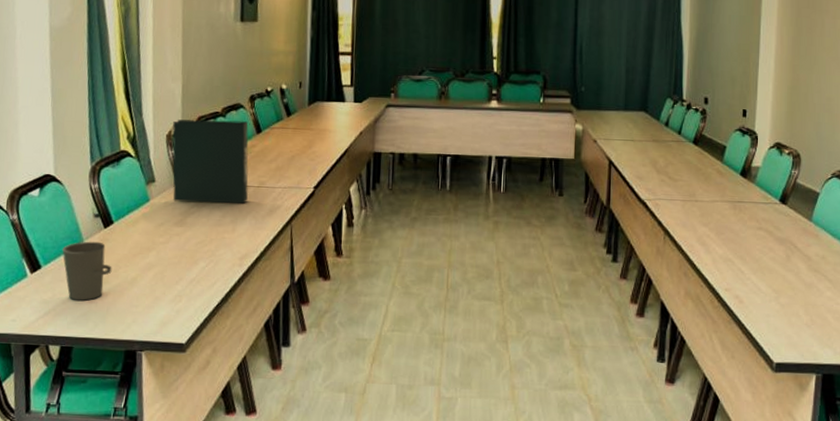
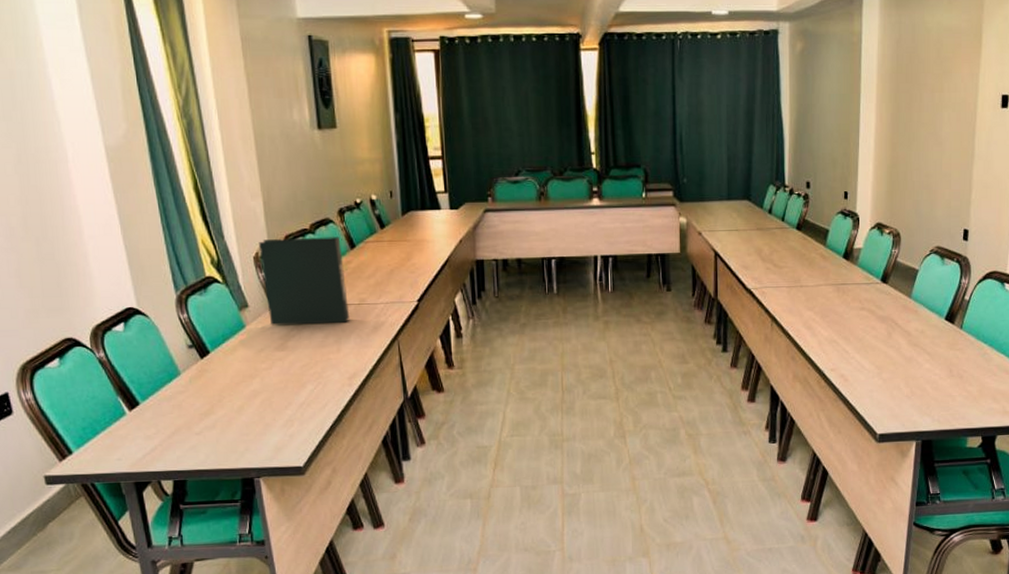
cup: present [62,241,112,301] -> none [159,373,216,434]

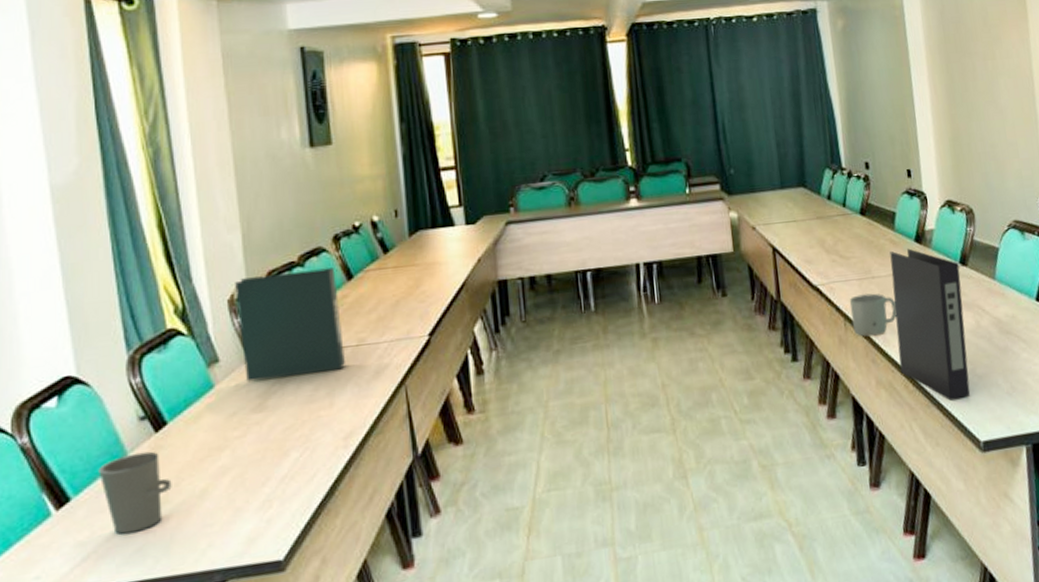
cup: none [159,373,216,434] -> present [98,451,172,534]
mug: none [778,300,818,337] -> present [849,293,897,337]
binder: none [815,263,880,398] -> present [890,248,971,401]

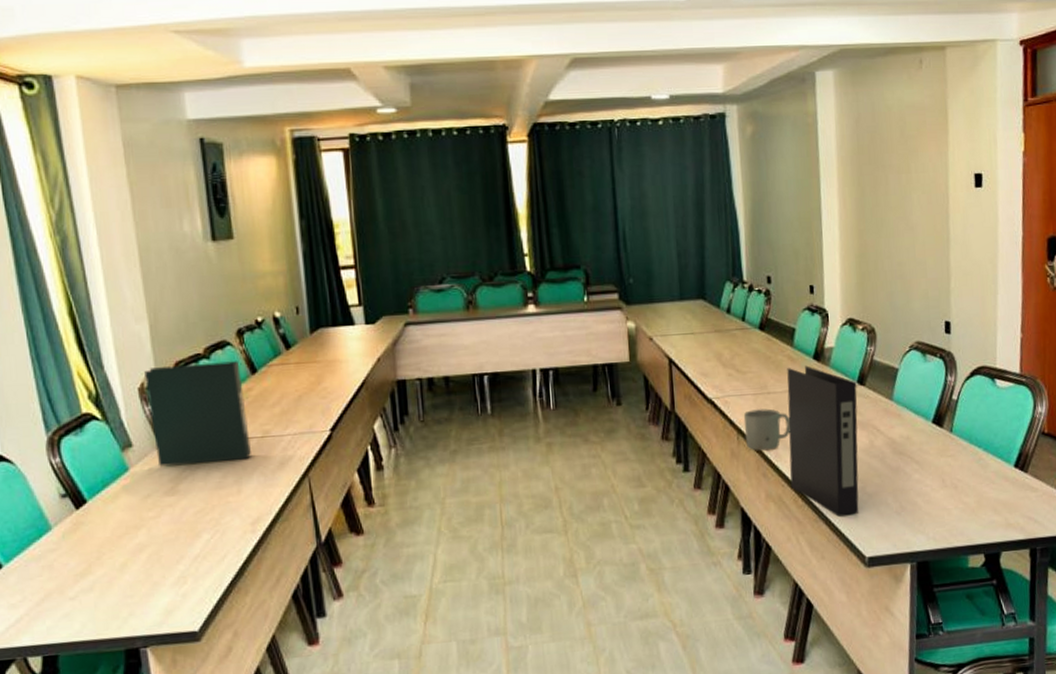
cup: present [98,451,172,534] -> none [26,526,94,600]

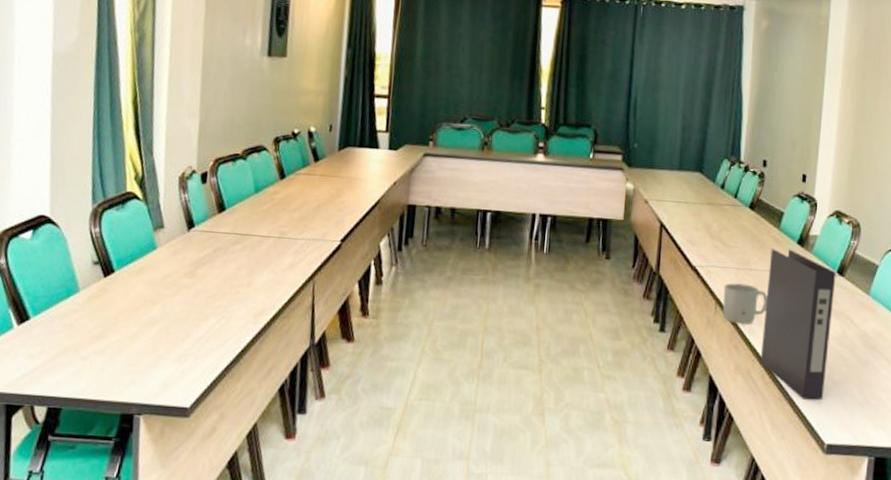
binder: present [144,361,252,467] -> none [183,160,271,255]

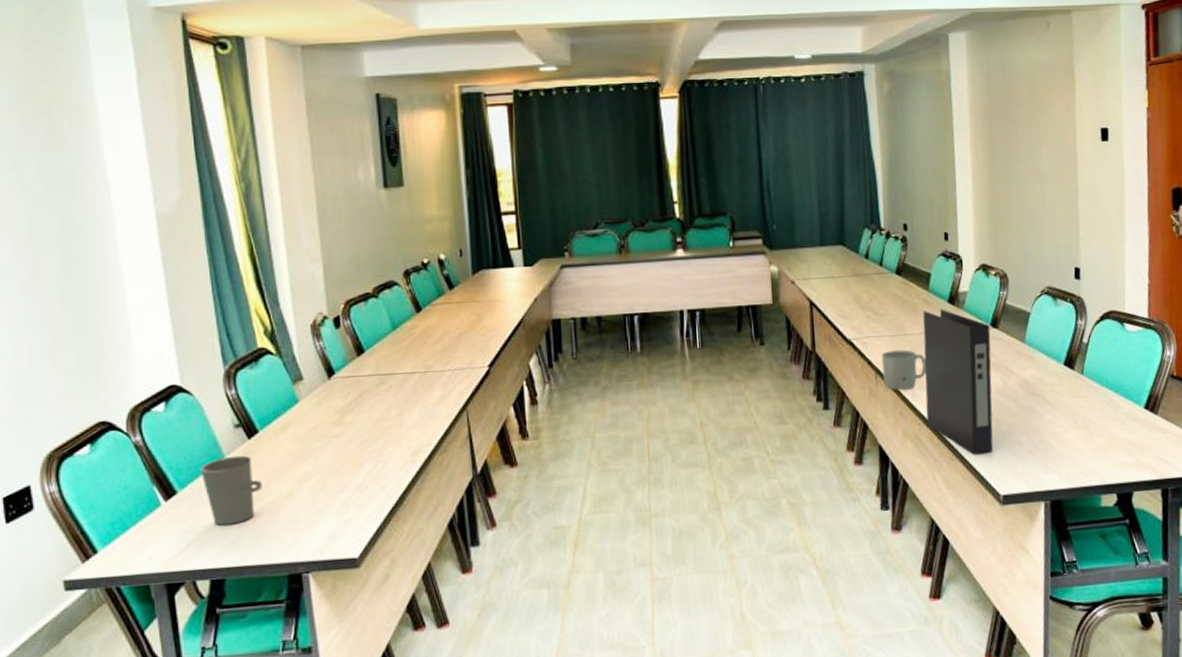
cup: none [55,291,111,357] -> present [200,455,263,526]

